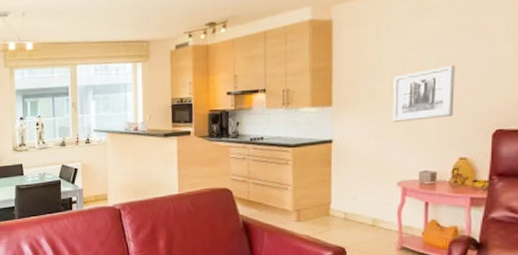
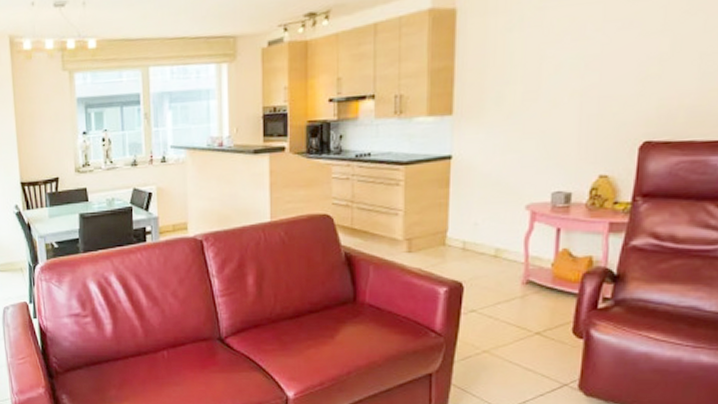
wall art: present [392,64,455,122] -> none [522,63,600,134]

